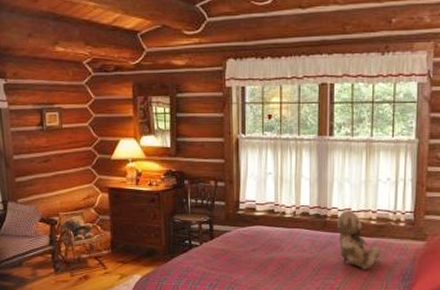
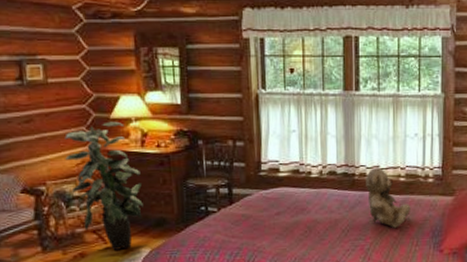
indoor plant: none [74,162,136,276] -> present [65,121,143,251]

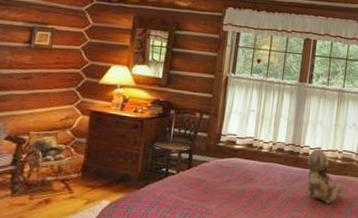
indoor plant: present [65,121,143,251] -> none [51,86,116,201]

